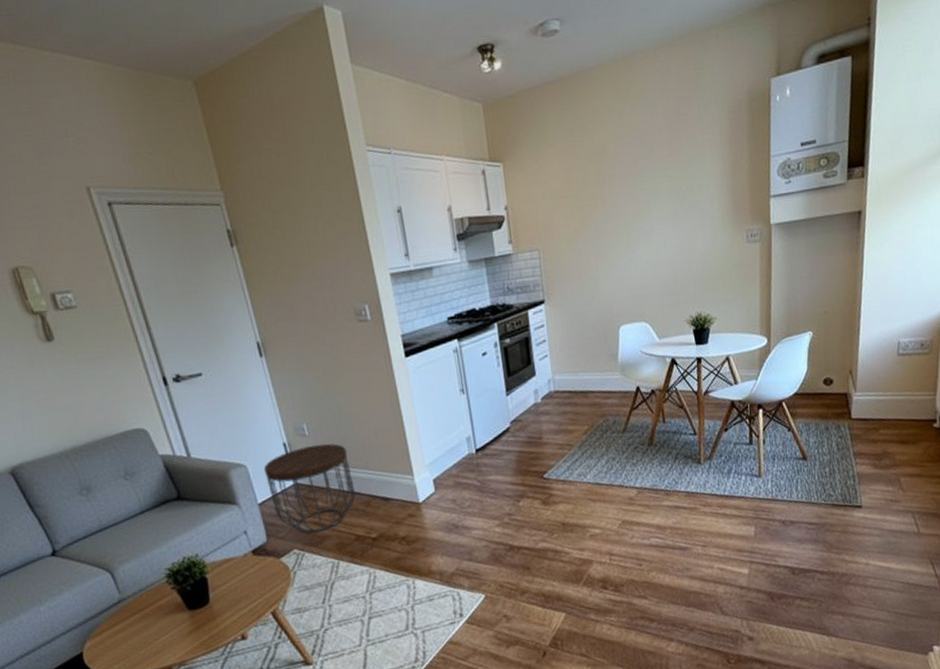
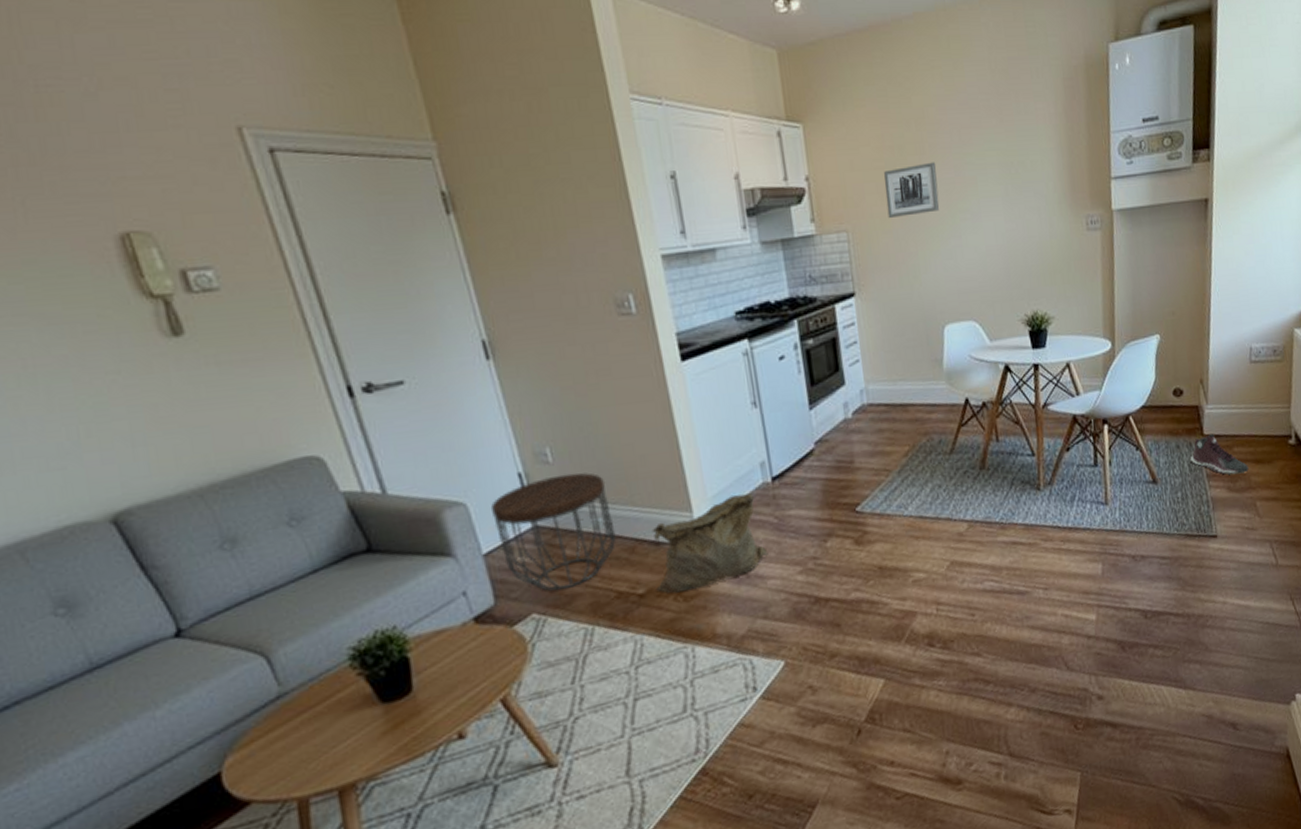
bag: none [382,462,473,538] -> present [652,493,768,593]
wall art: none [569,189,617,238] -> present [884,162,940,218]
sneaker: none [839,418,894,454] -> present [1191,434,1249,475]

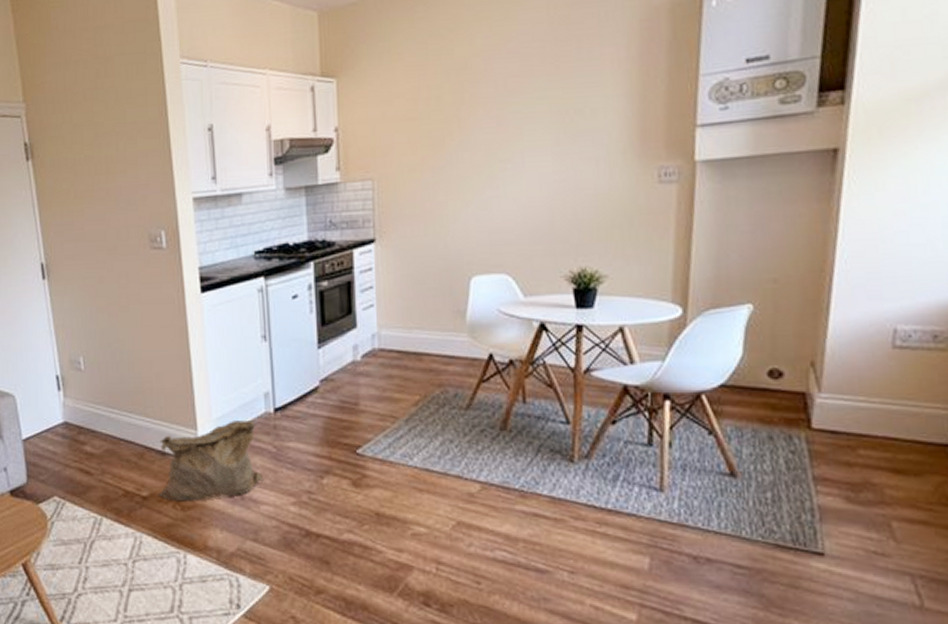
side table: present [490,472,616,591] -> none [32,381,129,481]
wall art: present [884,162,940,218] -> none [416,112,477,167]
sneaker: present [1191,434,1249,475] -> none [790,429,882,483]

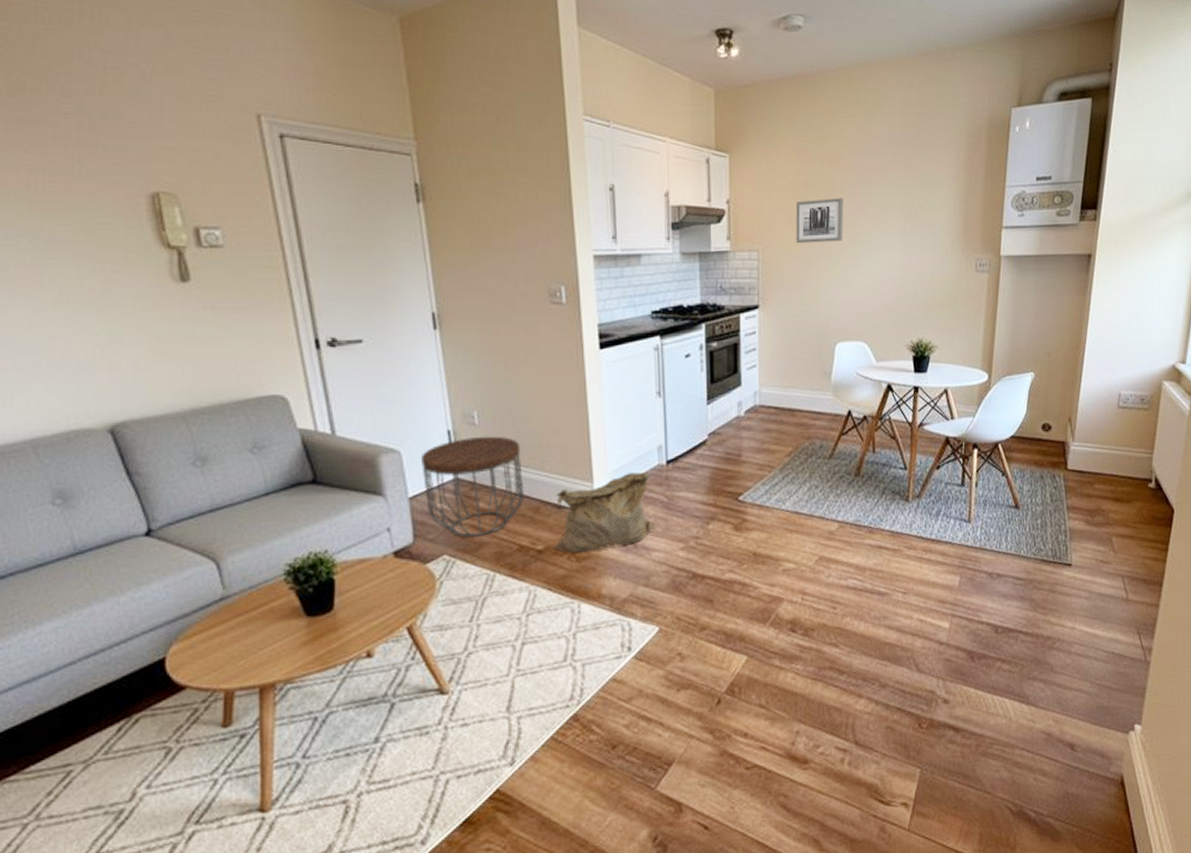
side table: none [32,381,129,481] -> present [420,436,524,538]
wall art: none [416,112,477,167] -> present [796,198,844,243]

